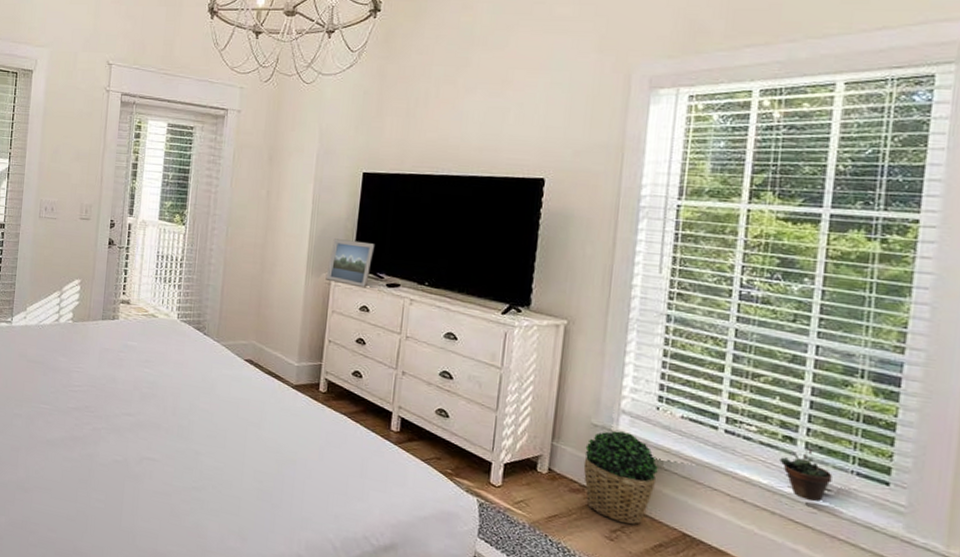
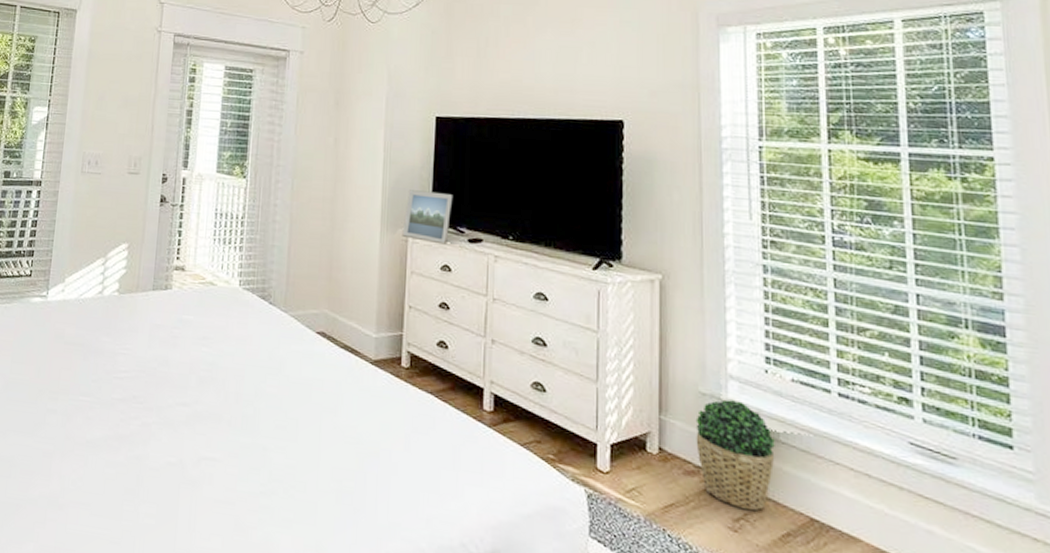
succulent plant: present [779,447,833,503] -> none [899,409,955,473]

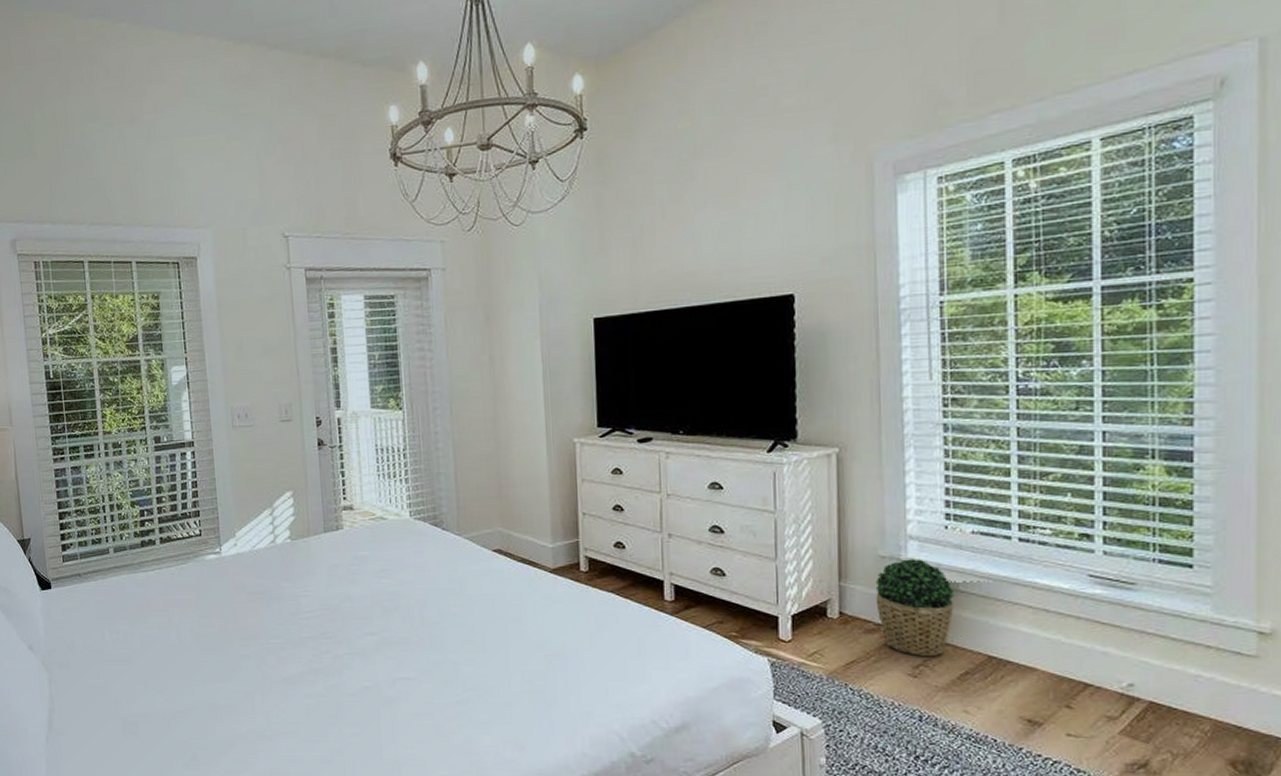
picture frame: present [402,190,453,245] -> none [569,396,619,449]

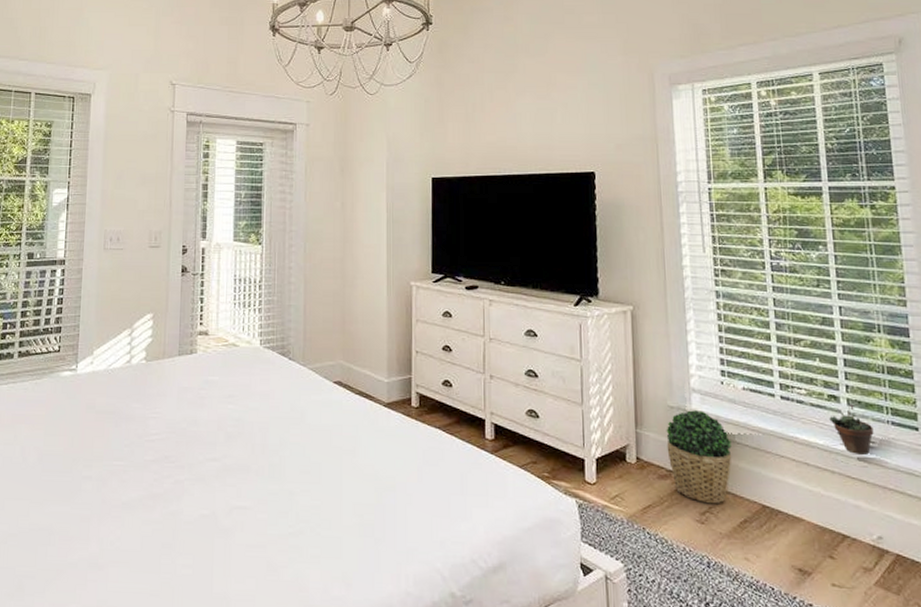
succulent plant: none [1079,542,1134,599] -> present [829,404,874,456]

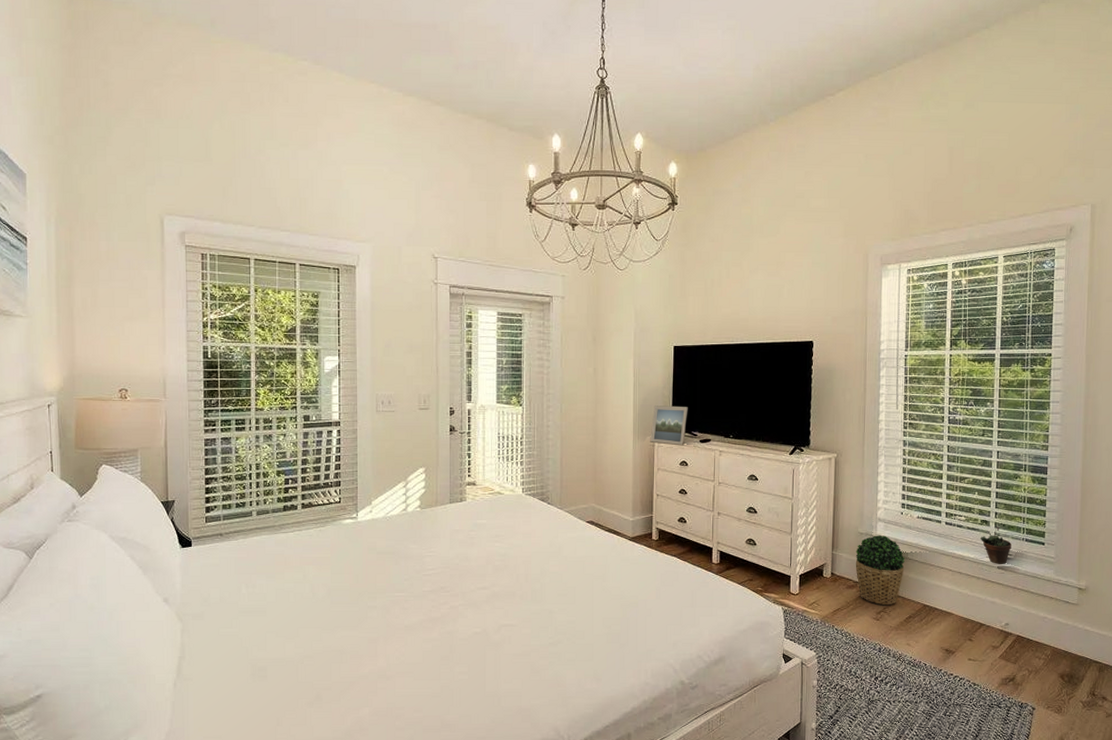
picture frame: none [407,245,451,293] -> present [650,406,688,446]

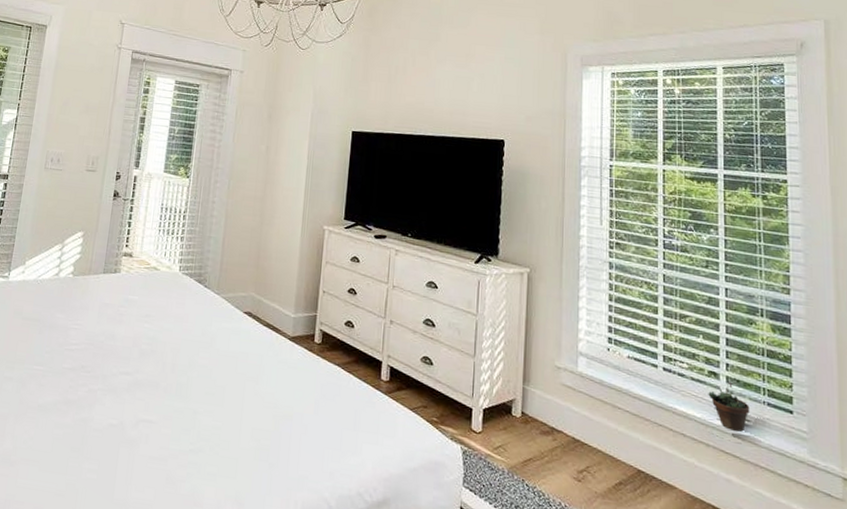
picture frame: present [650,406,688,446] -> none [320,192,364,240]
potted plant: present [855,535,905,606] -> none [551,372,613,464]

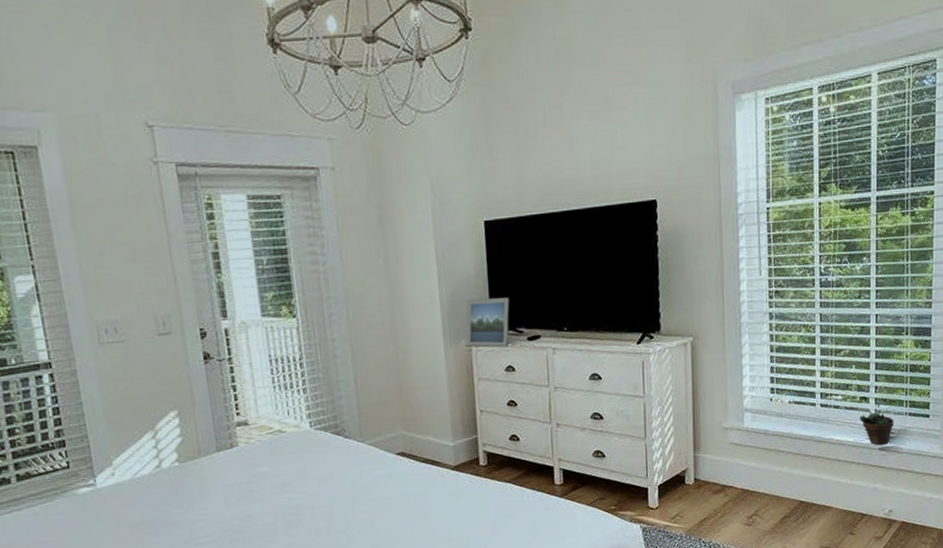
picture frame: none [320,192,364,240] -> present [465,297,510,348]

